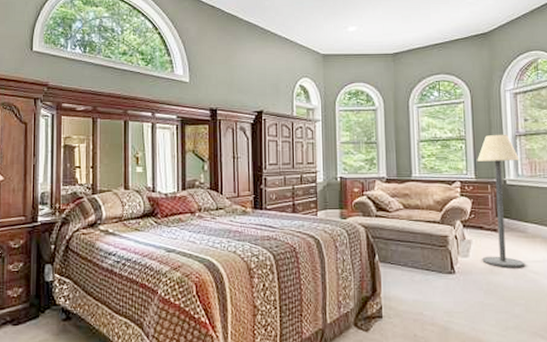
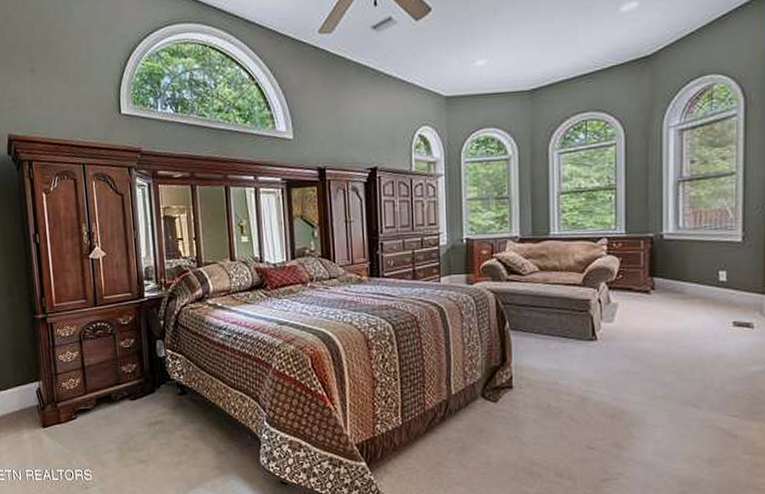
floor lamp: present [477,134,525,267] -> none [629,180,681,332]

